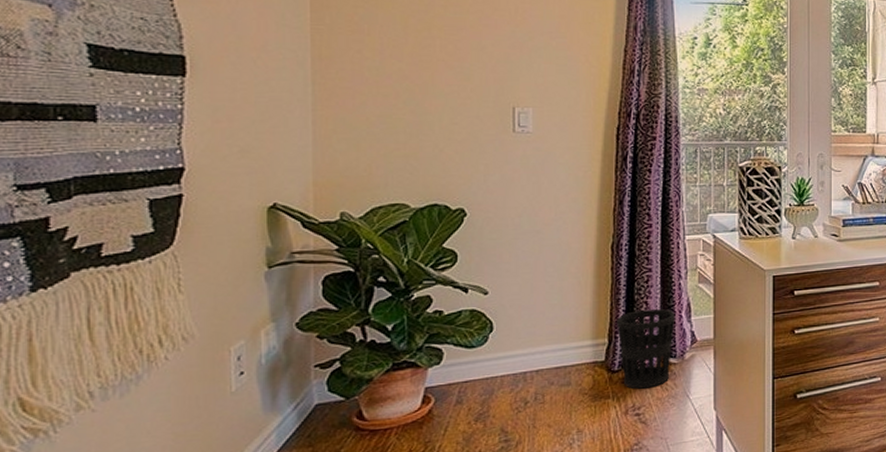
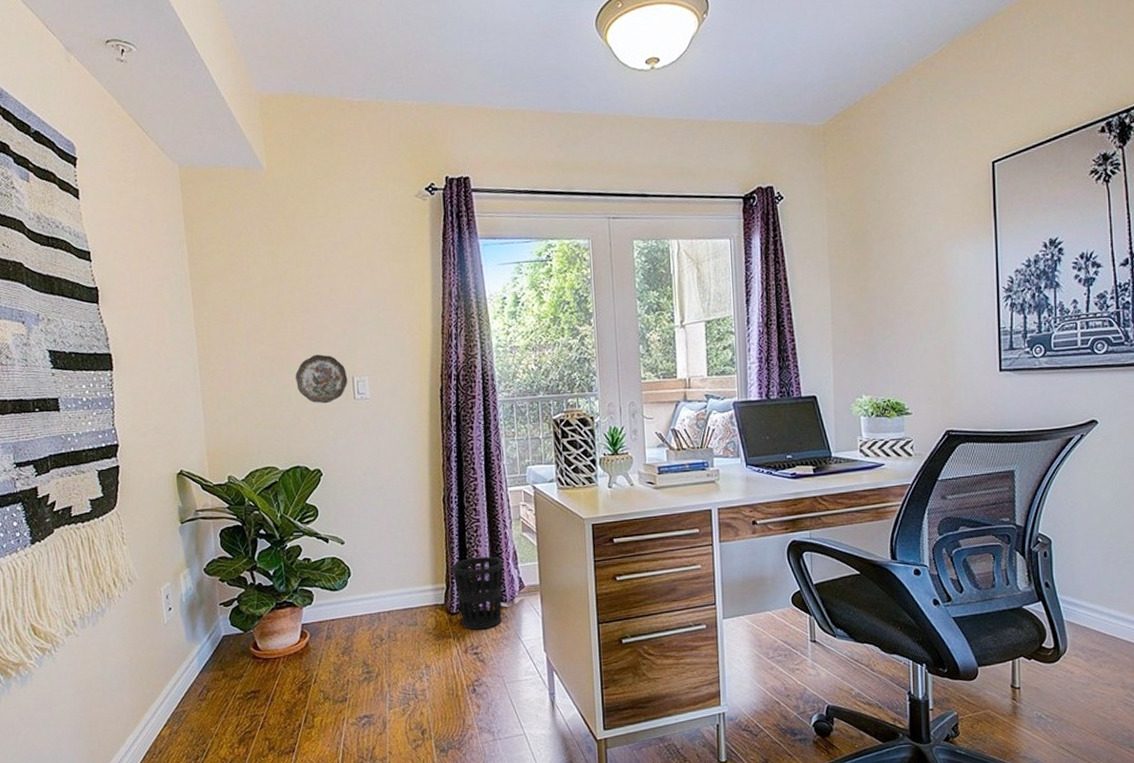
decorative plate: none [441,79,508,135] -> present [295,354,348,404]

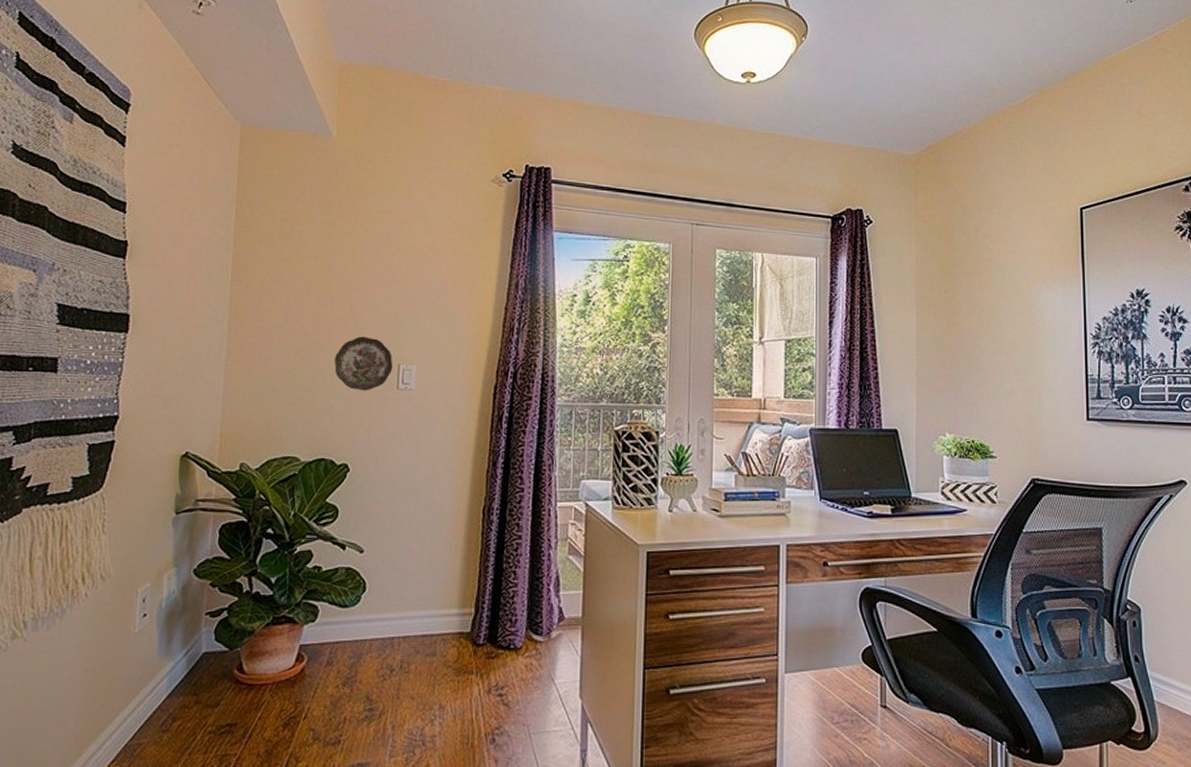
wastebasket: present [452,556,504,630] -> none [484,579,544,667]

